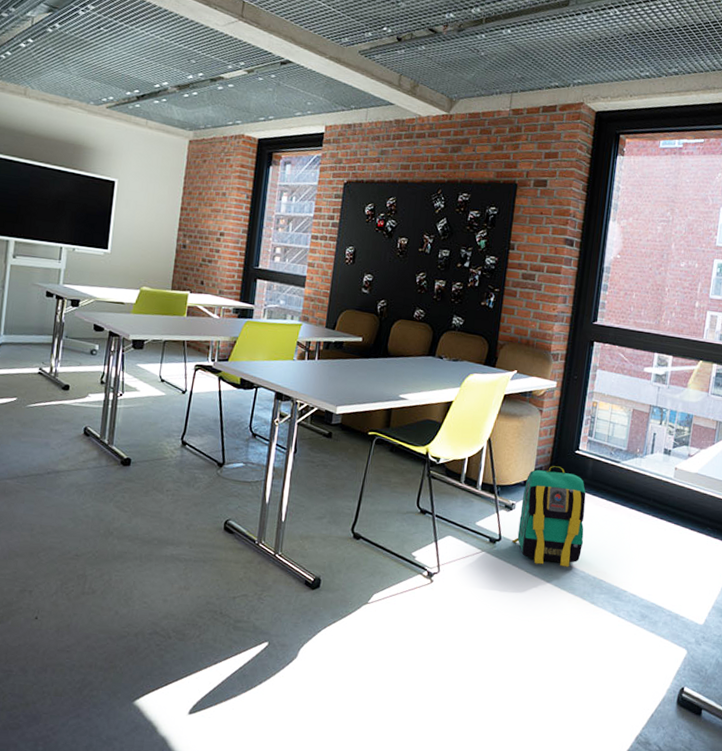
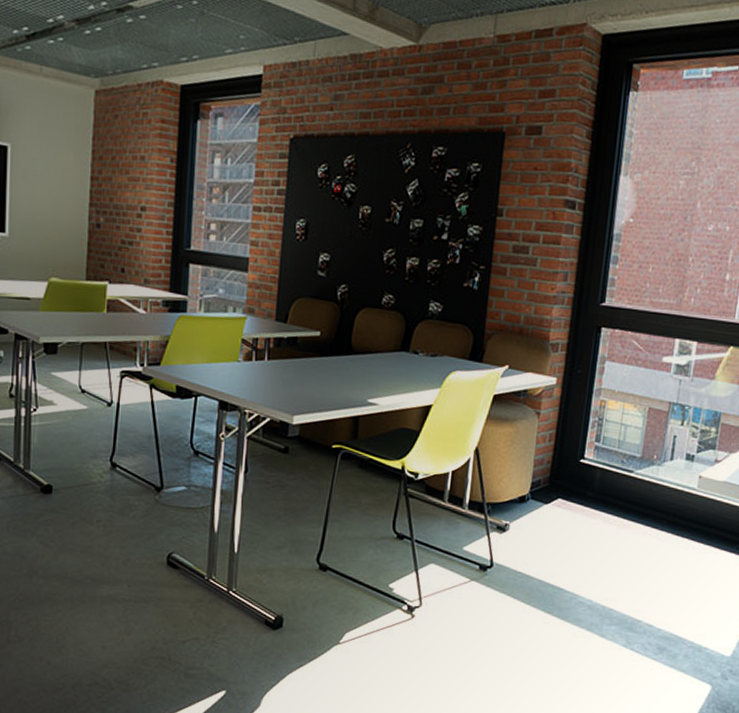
backpack: present [512,466,586,567] -> none [506,478,593,596]

